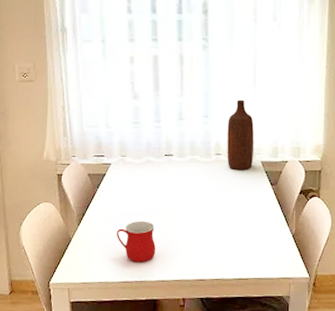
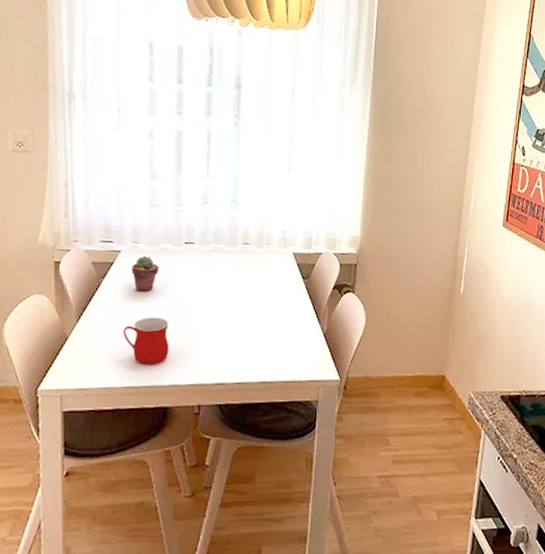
potted succulent: none [121,168,145,199] -> present [132,256,160,292]
bottle: present [227,99,255,171] -> none [255,184,287,263]

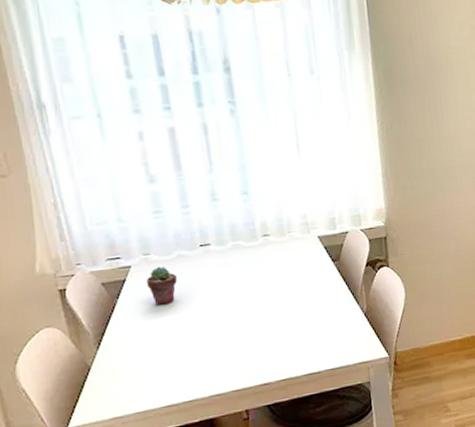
mug: present [123,317,169,365] -> none [151,328,204,381]

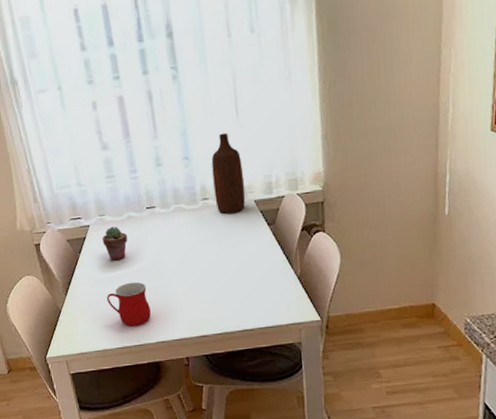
mug: none [151,328,204,381] -> present [107,282,151,327]
bottle: none [272,168,309,251] -> present [211,133,245,215]

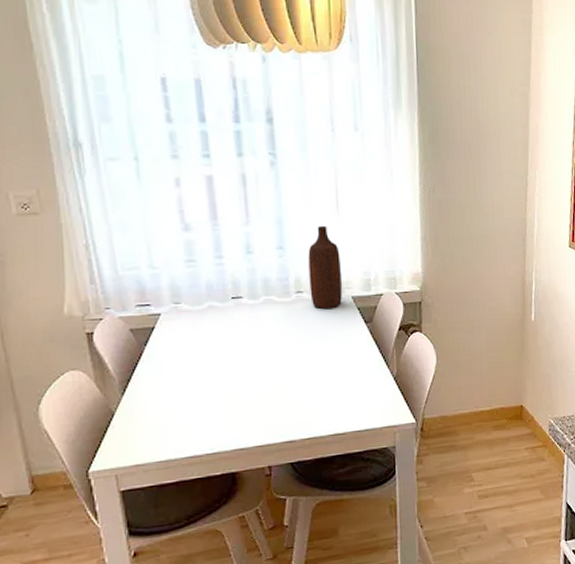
potted succulent: present [102,226,128,261] -> none [176,317,208,355]
mug: present [107,282,151,327] -> none [176,380,229,432]

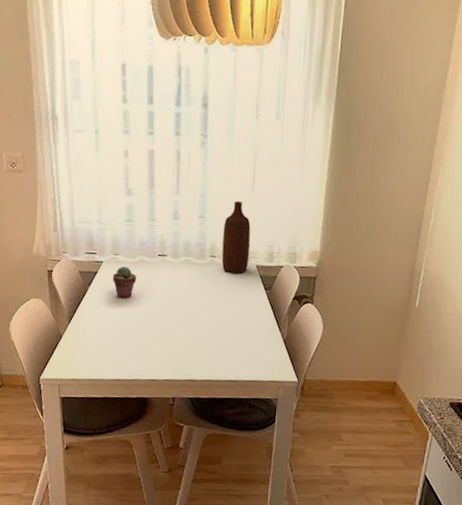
potted succulent: none [176,317,208,355] -> present [113,267,137,298]

